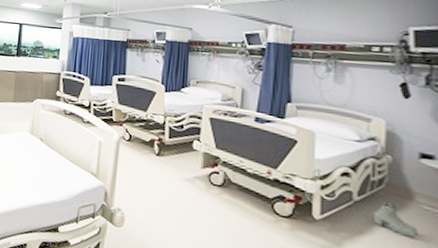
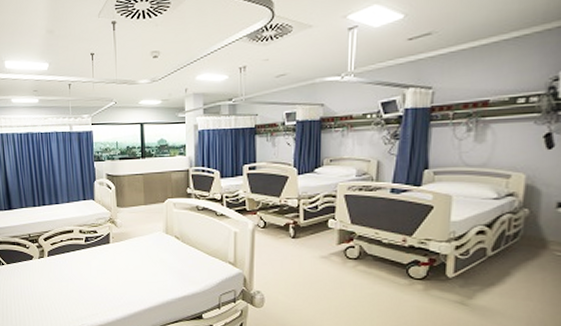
boots: present [373,200,419,238] -> none [505,253,550,283]

